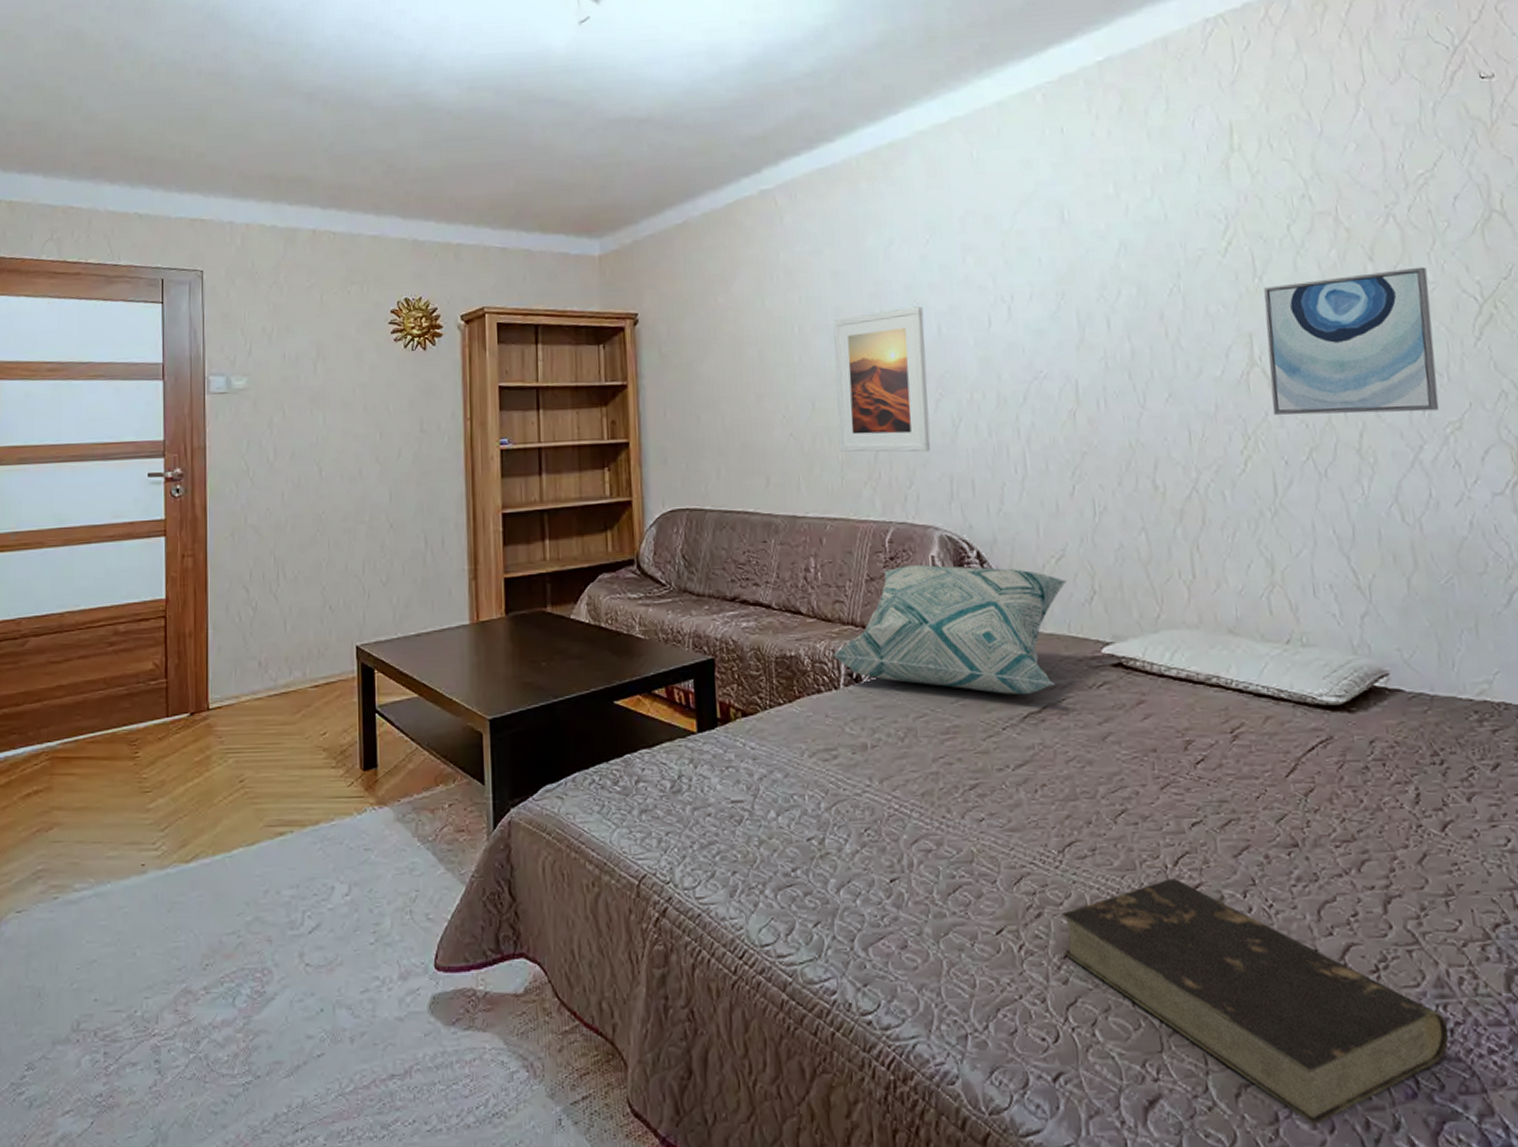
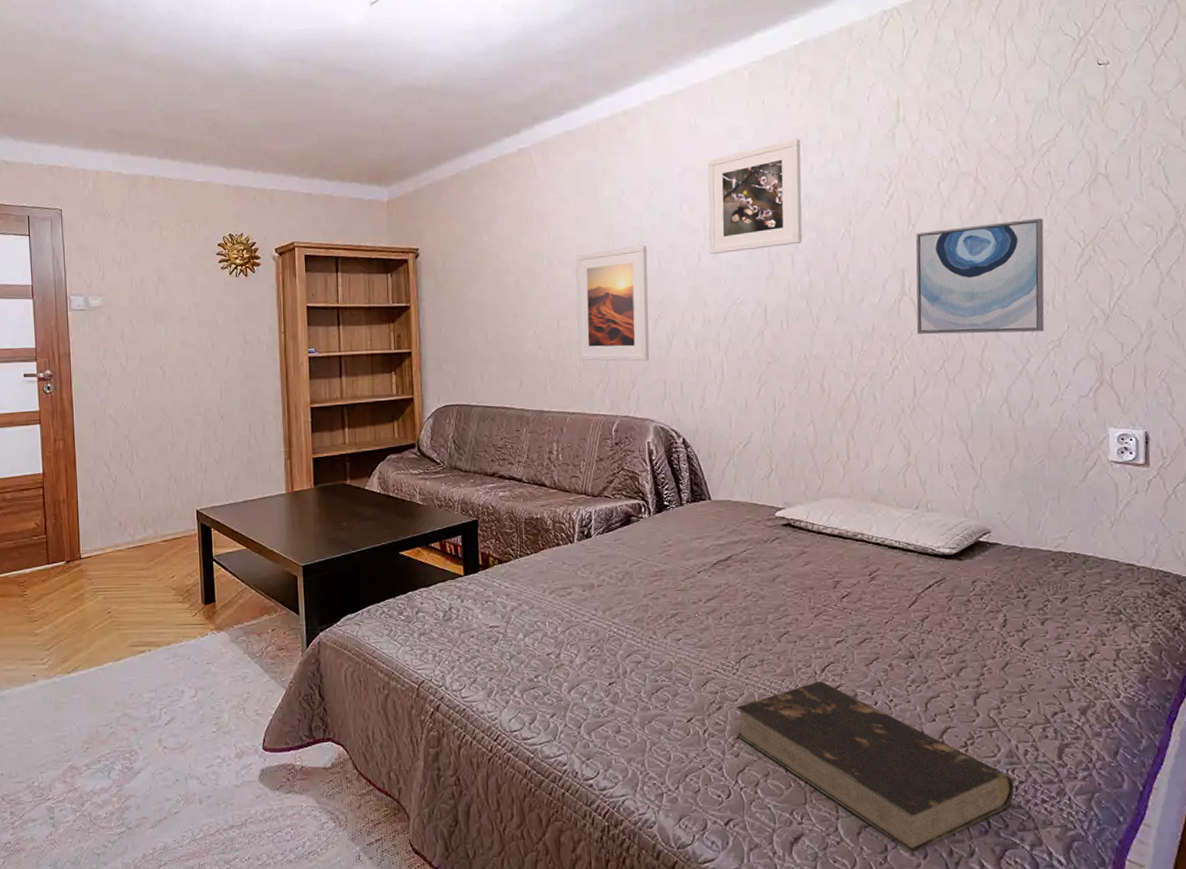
decorative pillow: present [833,565,1068,695] -> none [570,449,752,548]
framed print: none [995,173,1119,318] -> present [707,139,803,255]

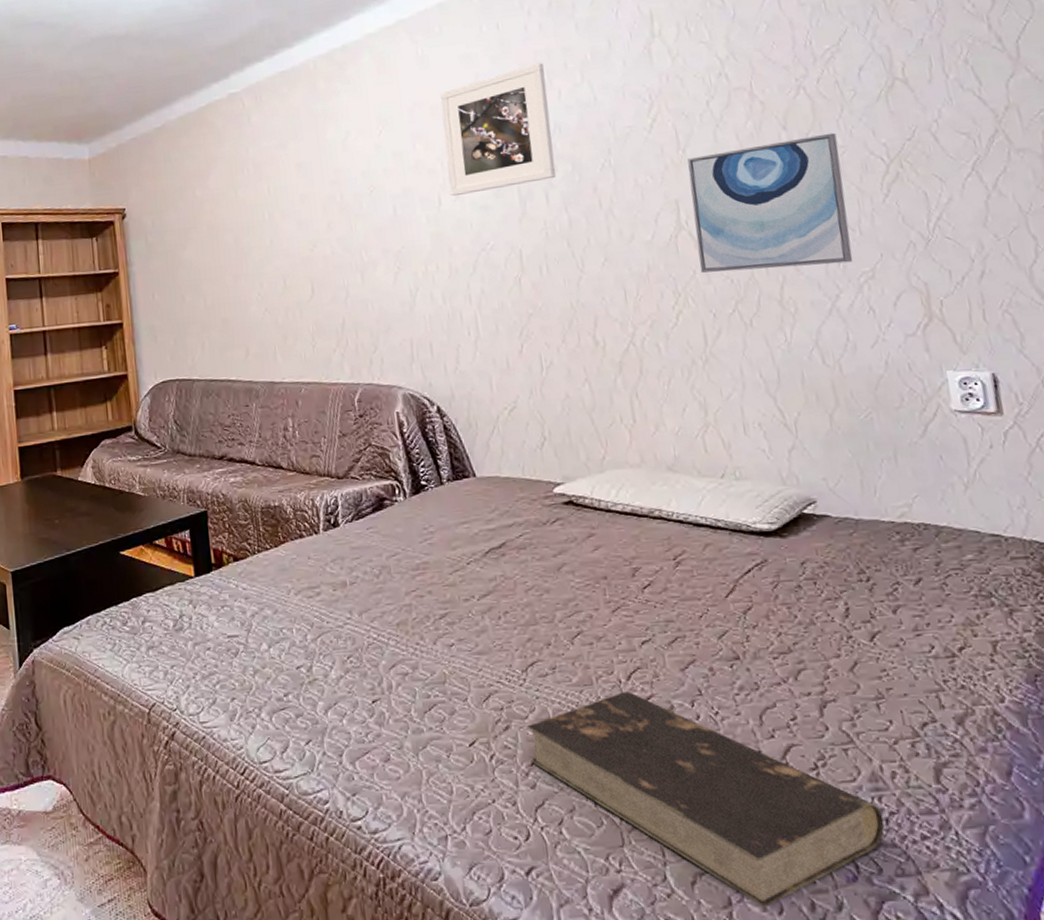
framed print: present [575,245,650,362] -> none [299,190,392,323]

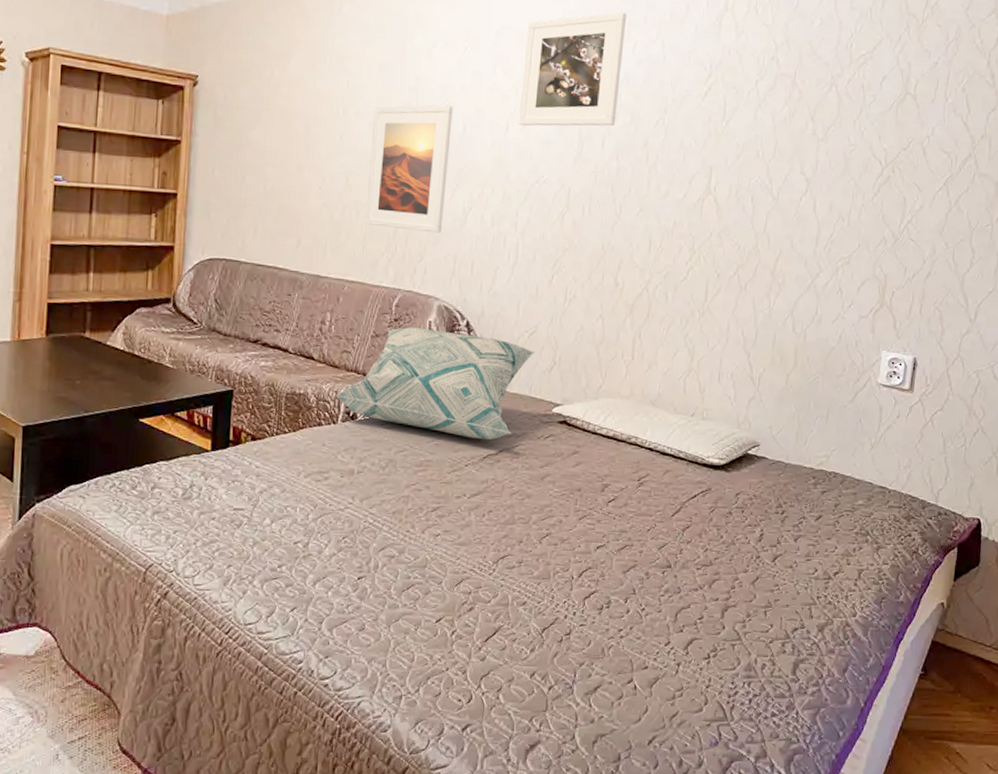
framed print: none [299,190,392,323] -> present [364,105,453,233]
decorative pillow: none [313,420,520,533] -> present [336,327,535,440]
book: present [527,691,885,908] -> none [485,586,749,763]
wall art: present [687,132,853,273] -> none [716,130,851,248]

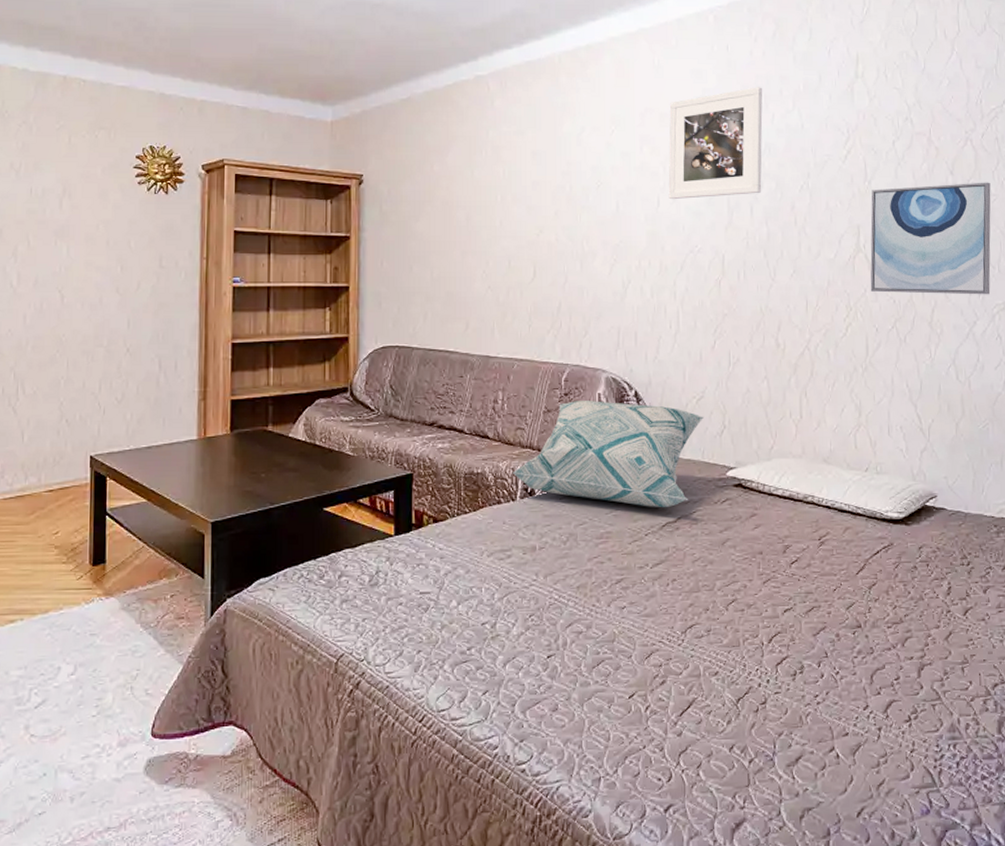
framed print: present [364,105,453,233] -> none [529,186,605,308]
wall art: none [716,130,851,248] -> present [870,182,991,295]

